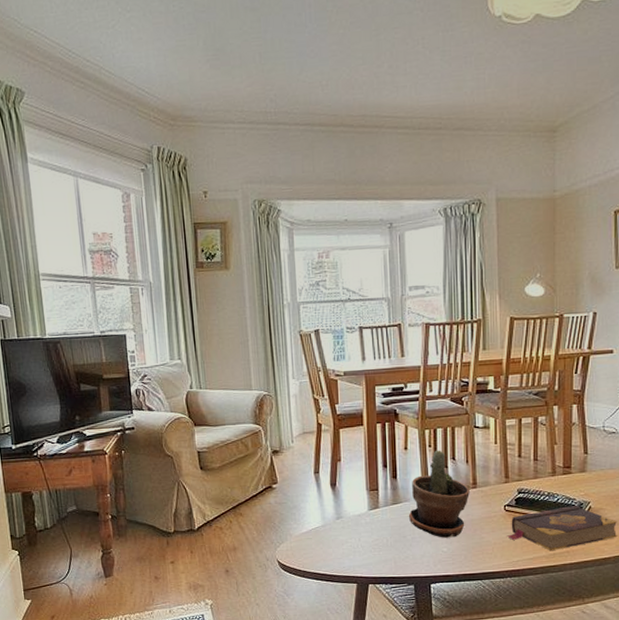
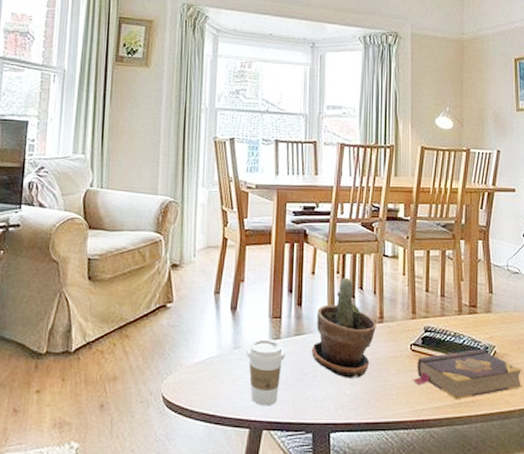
coffee cup: none [348,508,385,565] -> present [246,338,285,406]

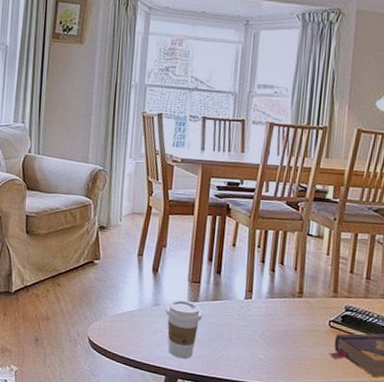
potted plant: present [311,277,376,378] -> none [227,252,295,346]

